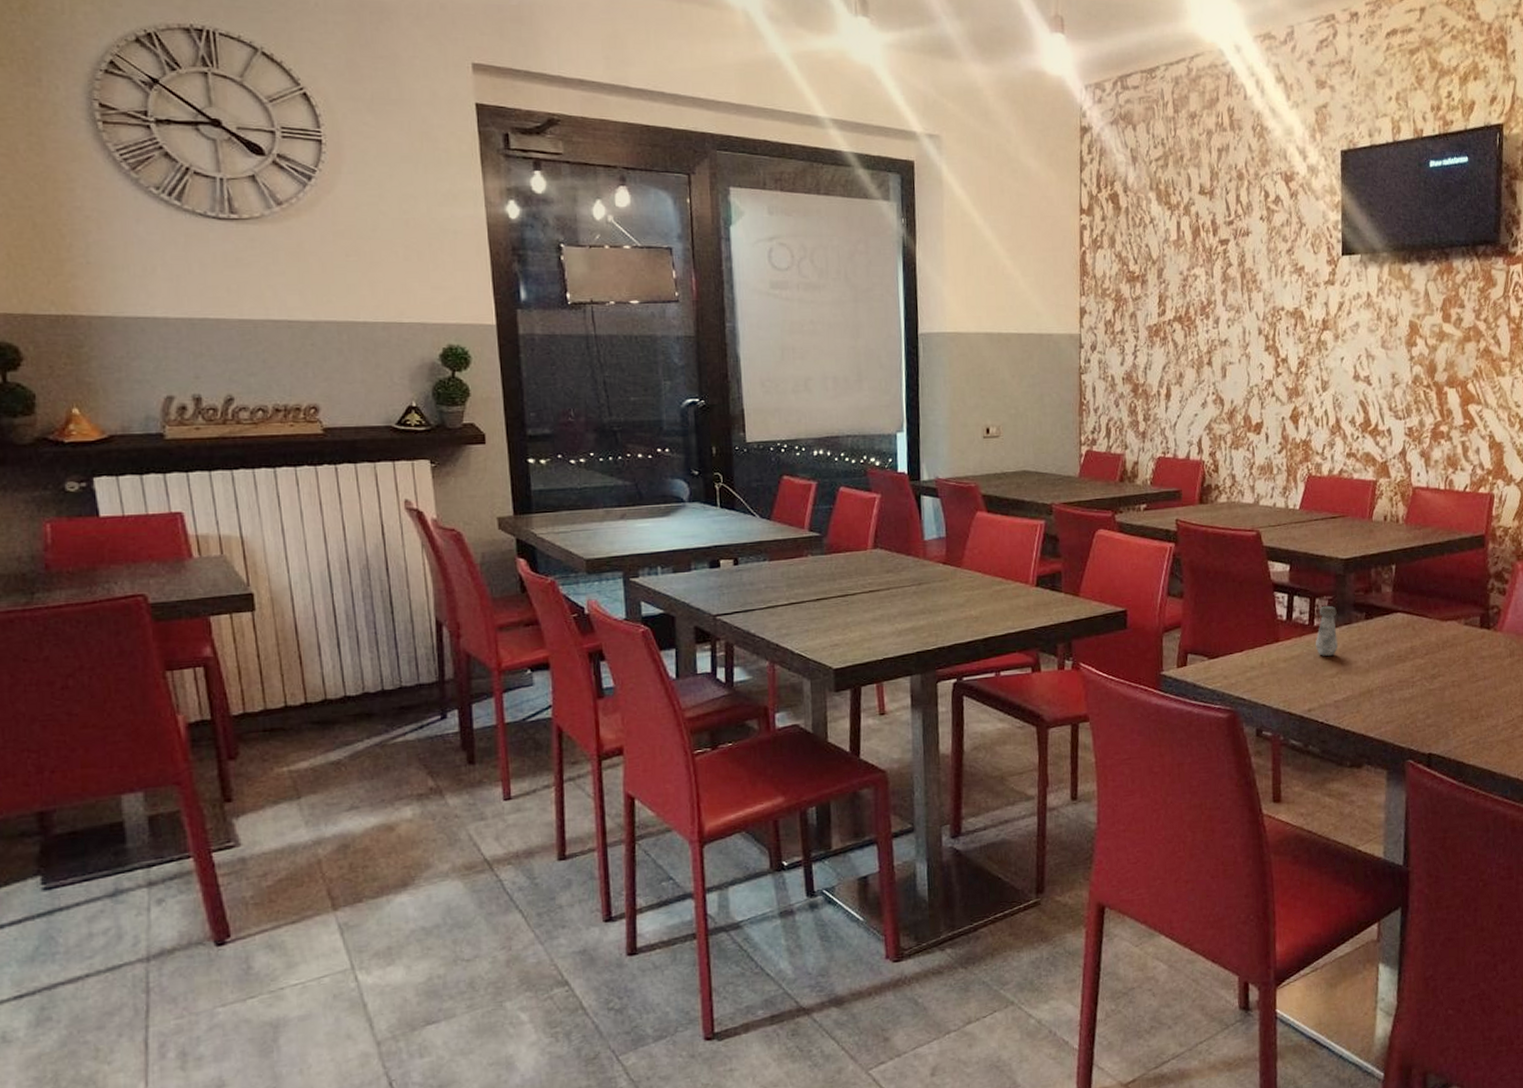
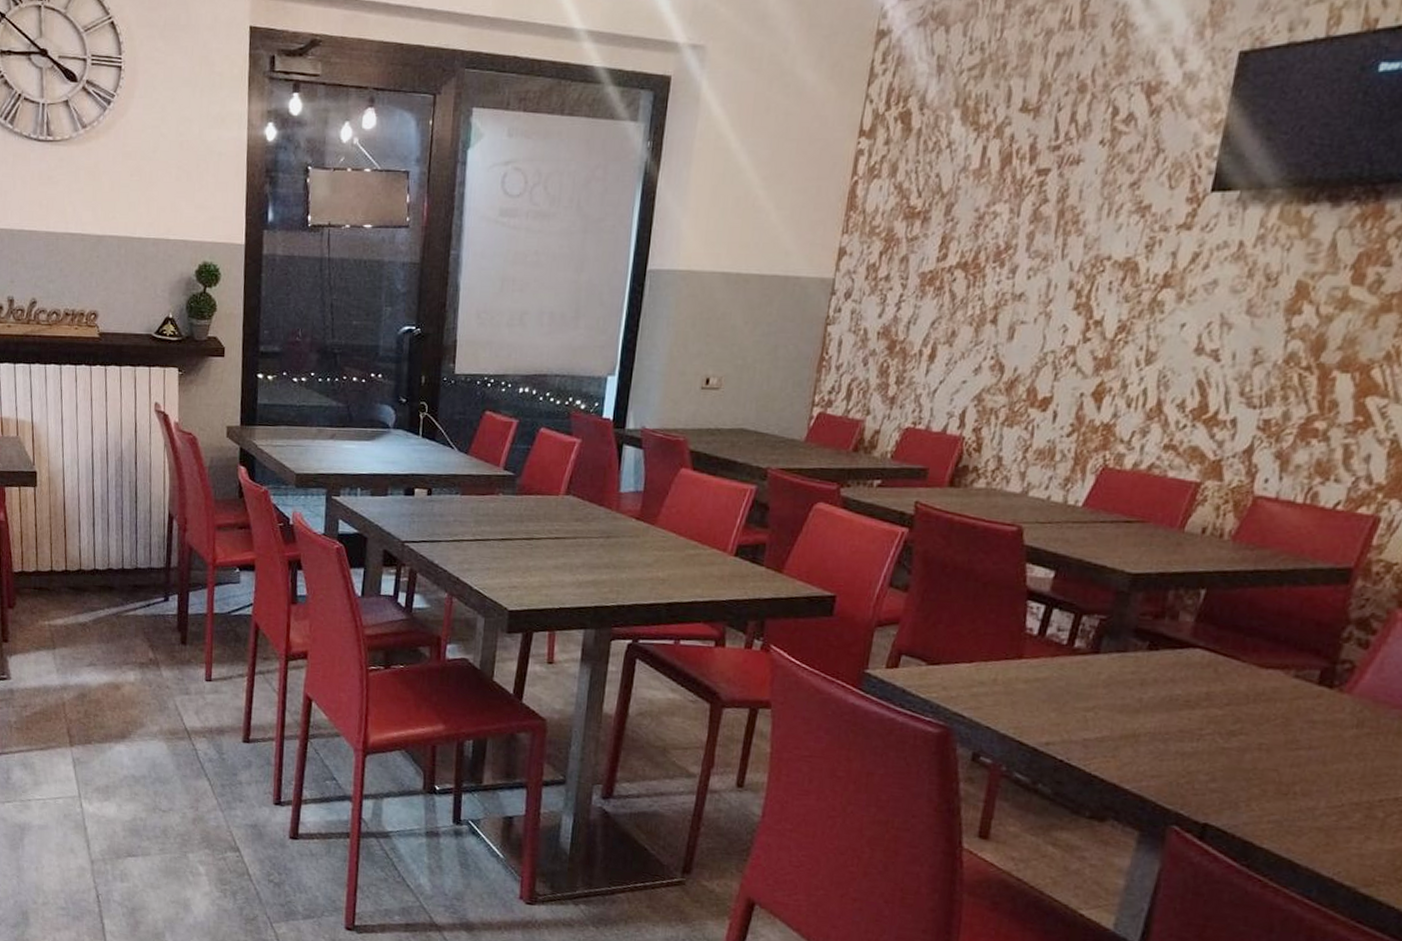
salt shaker: present [1315,605,1338,656] -> none [1070,625,1109,686]

